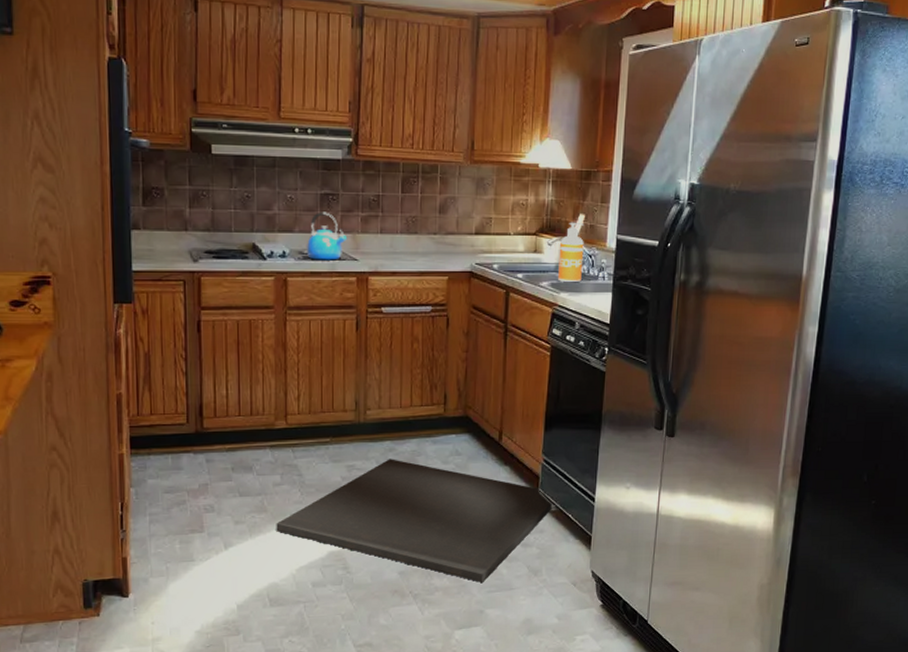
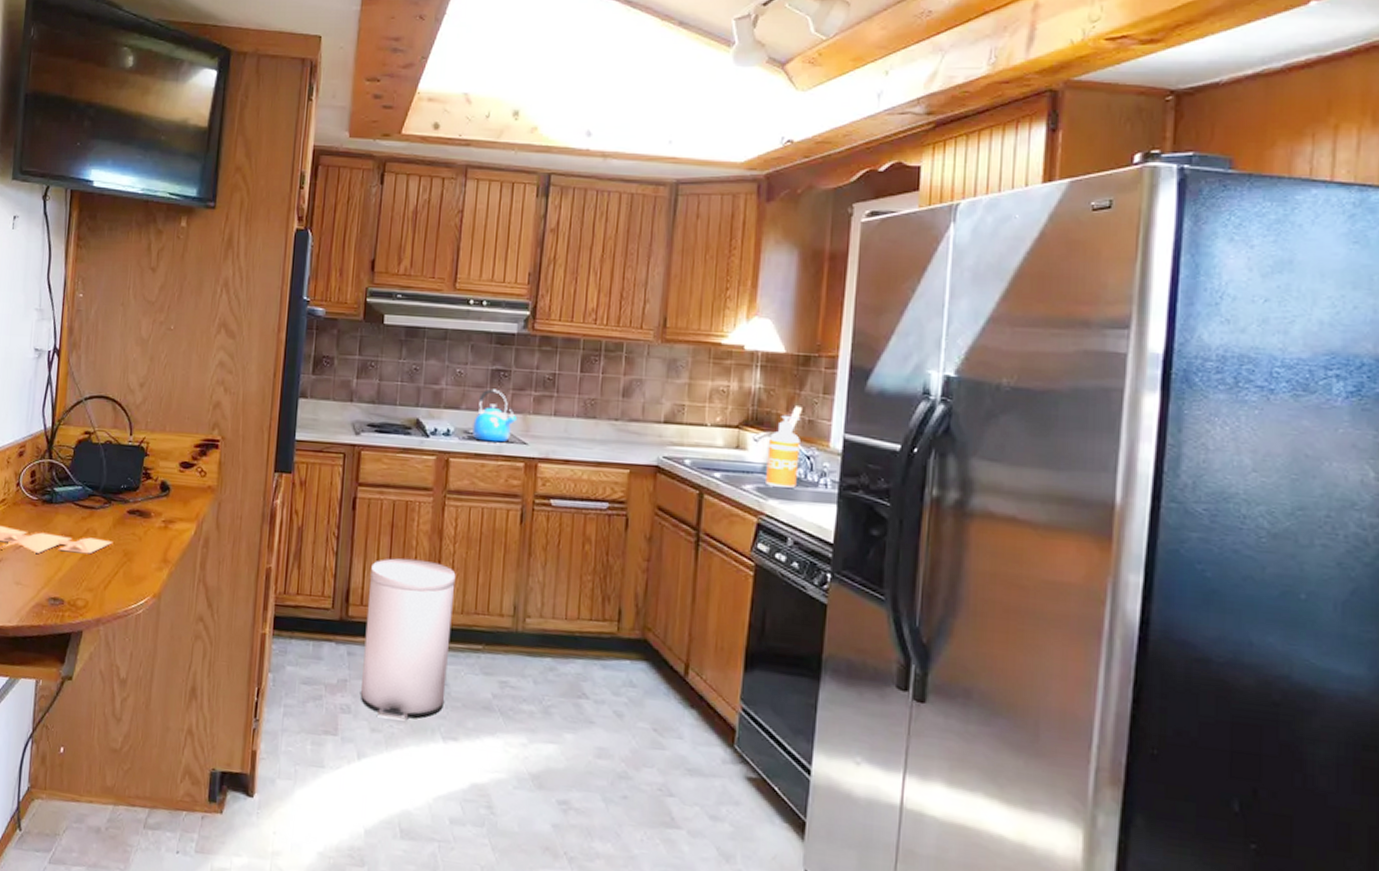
pedal bin: none [221,371,302,511] -> present [360,558,456,721]
doormat: present [276,459,557,582] -> none [415,679,758,858]

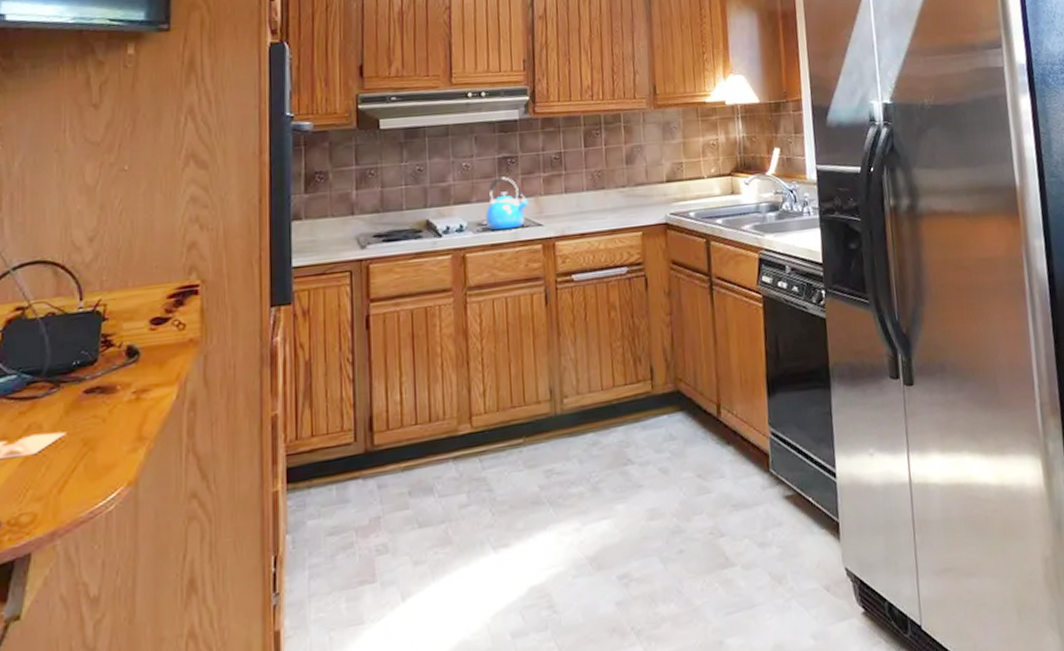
pedal bin: present [360,558,456,721] -> none [394,364,491,547]
soap dispenser: present [766,414,800,489] -> none [757,156,786,223]

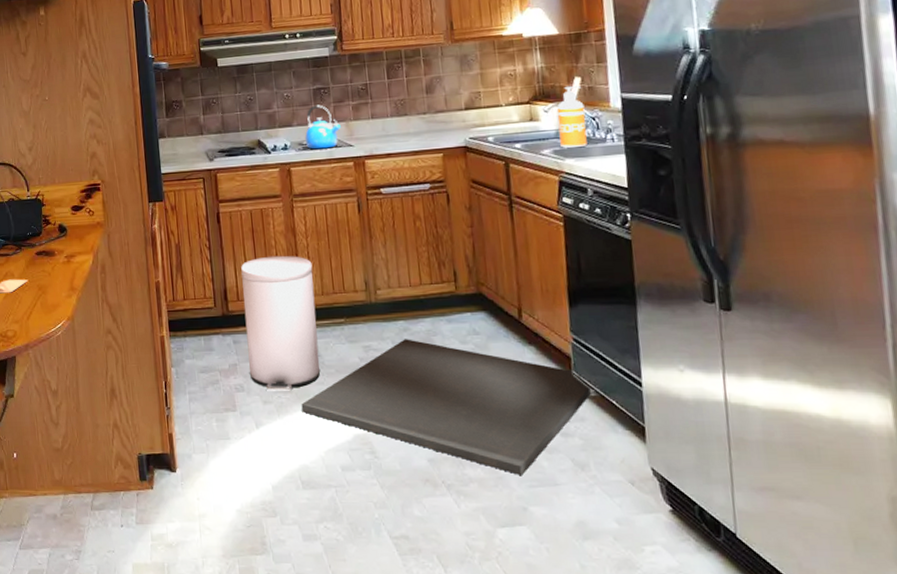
pedal bin: none [394,364,491,547] -> present [241,255,321,391]
doormat: none [464,454,793,603] -> present [301,339,596,475]
soap dispenser: none [757,156,786,223] -> present [557,85,588,148]

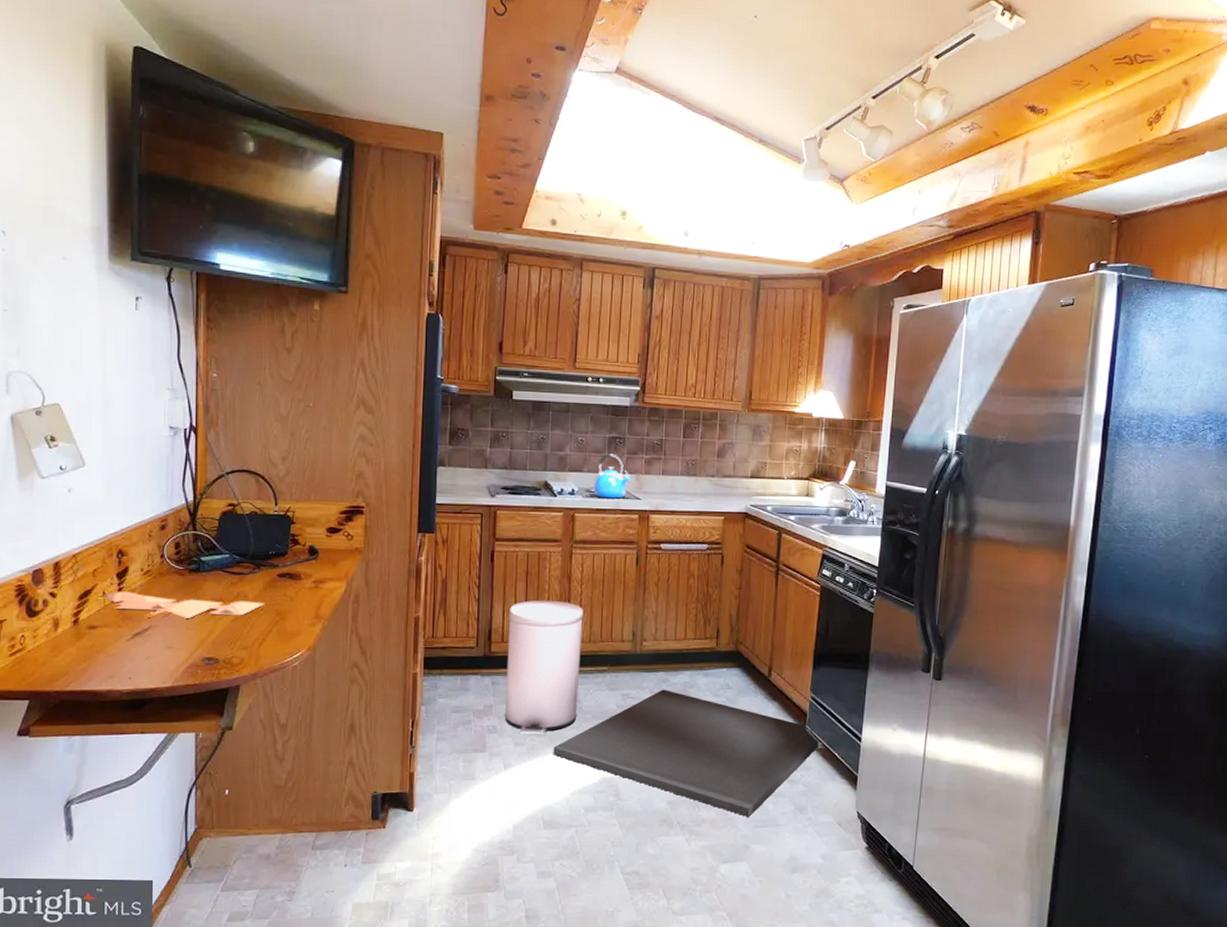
soap dispenser: present [557,85,588,148] -> none [829,468,854,526]

